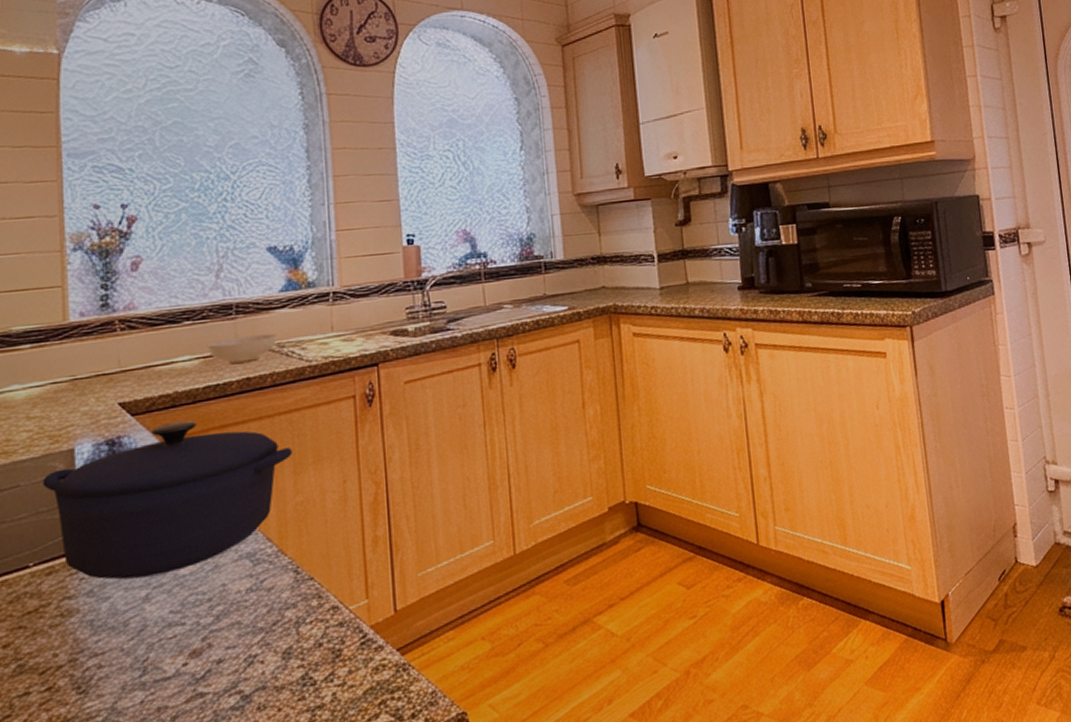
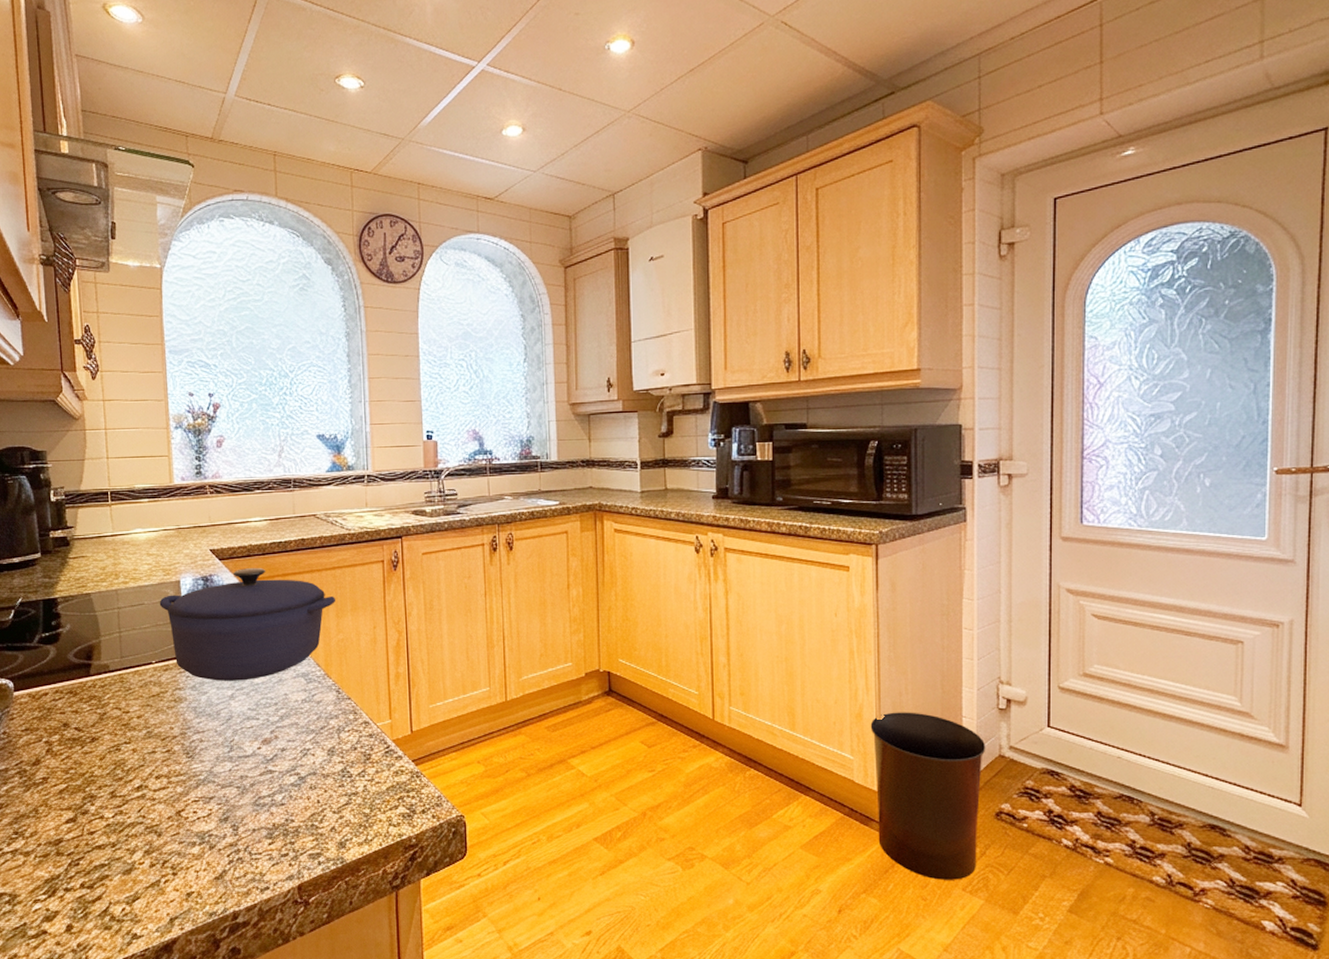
bowl: present [206,333,278,365] -> none [272,505,325,527]
waste bin: none [924,506,1048,697] -> present [870,712,986,880]

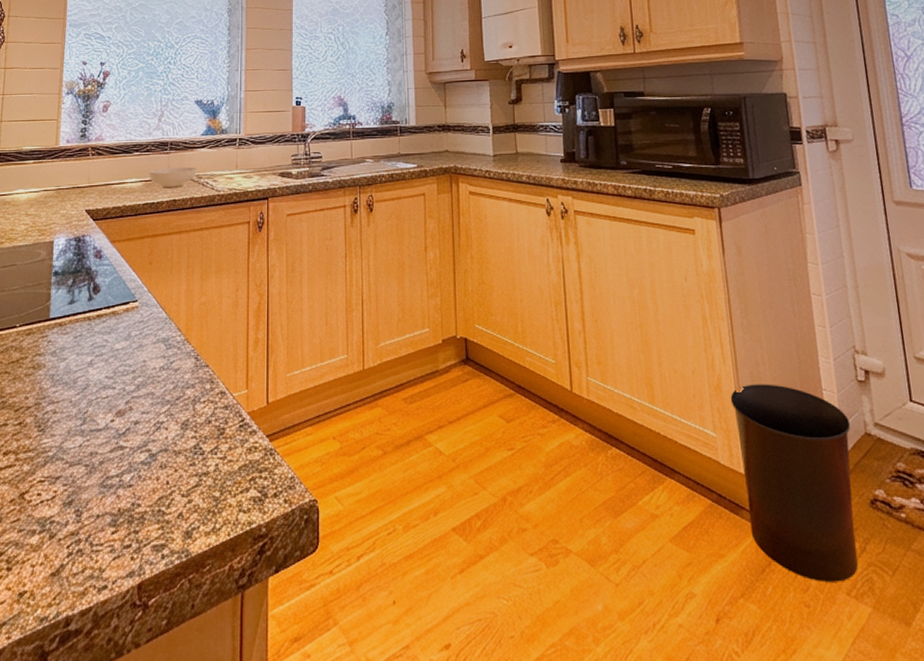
cooking pot: present [159,567,335,681] -> none [31,228,201,346]
bowl: none [272,505,325,527] -> present [148,167,197,189]

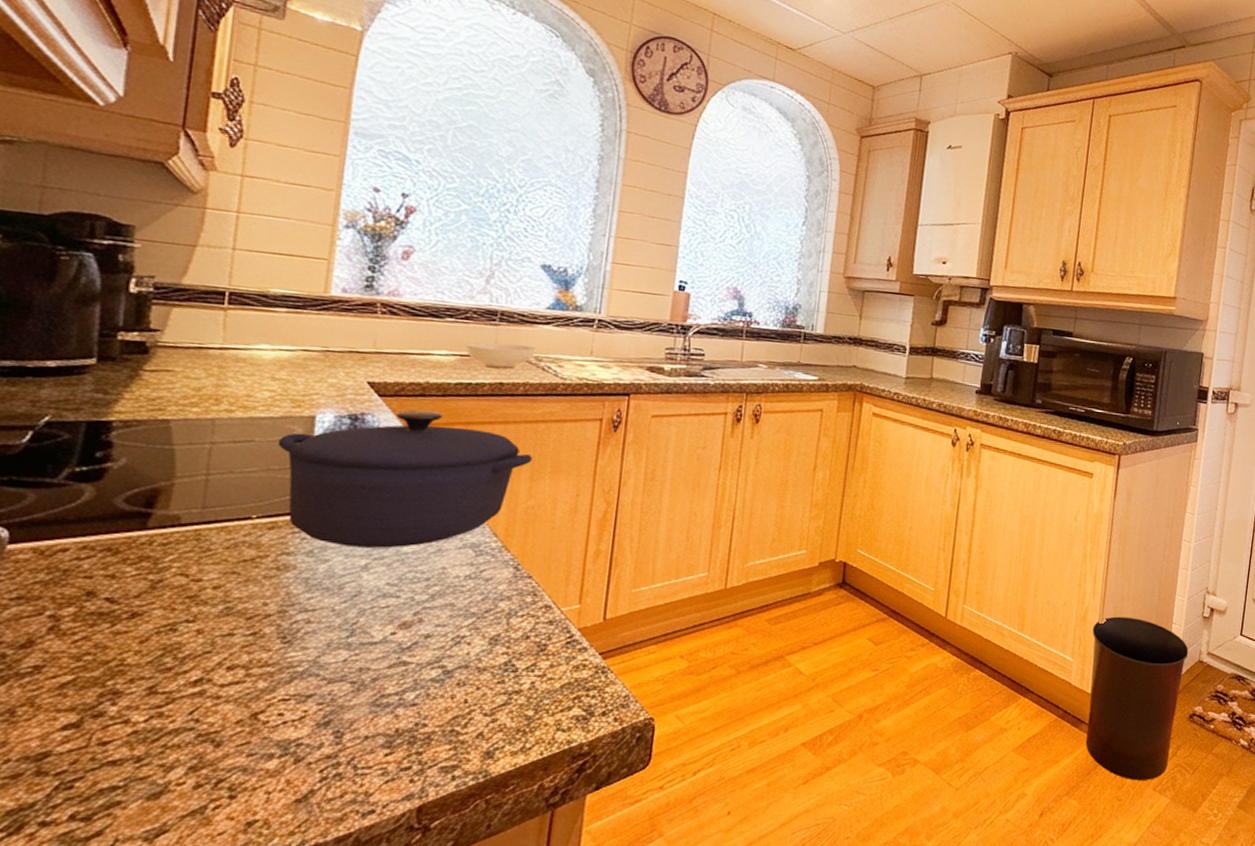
cooking pot: none [31,228,201,346] -> present [277,409,532,548]

